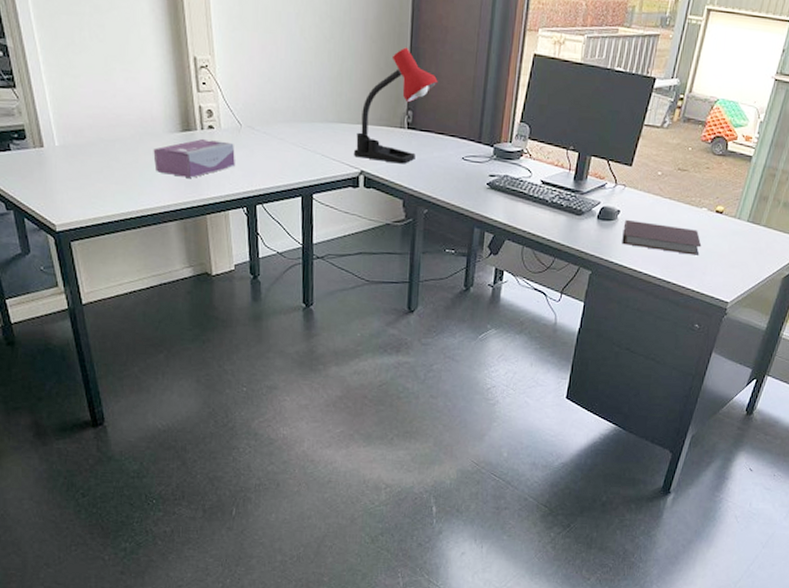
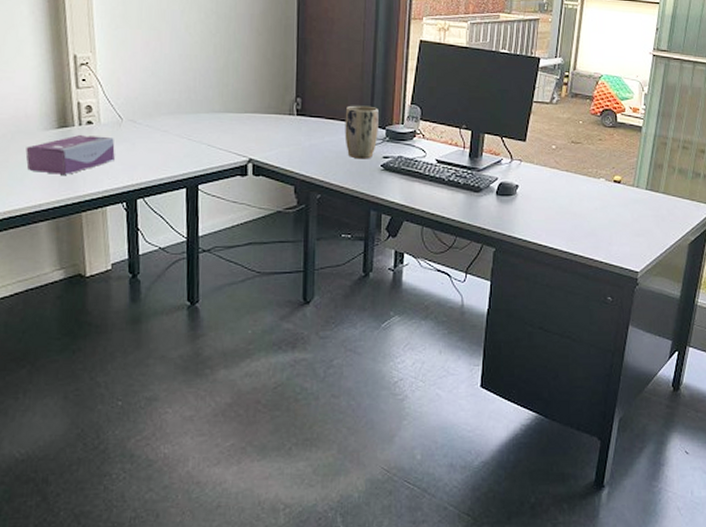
desk lamp: present [354,47,438,164] -> none [242,38,326,150]
plant pot: none [453,120,488,177] -> present [344,105,379,159]
notebook: present [622,219,702,256] -> none [523,193,604,226]

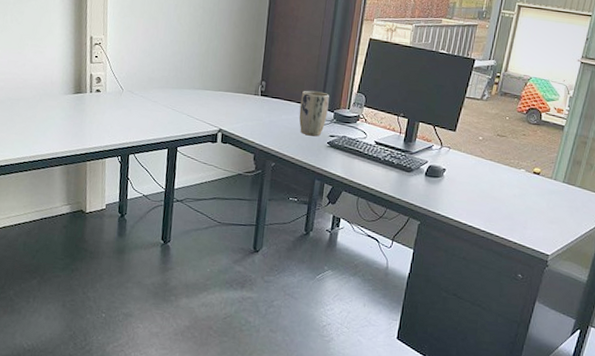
tissue box: present [25,135,115,175] -> none [49,100,116,131]

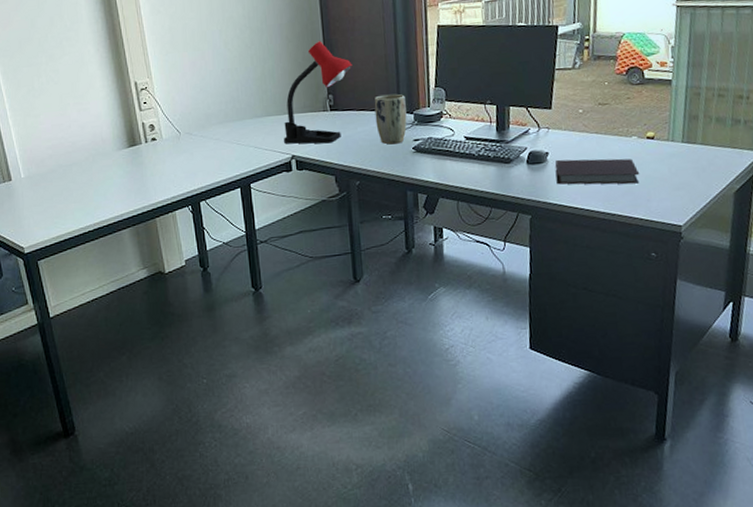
desk lamp: none [214,31,288,125] -> present [284,41,353,144]
notebook: none [448,176,522,211] -> present [555,158,640,185]

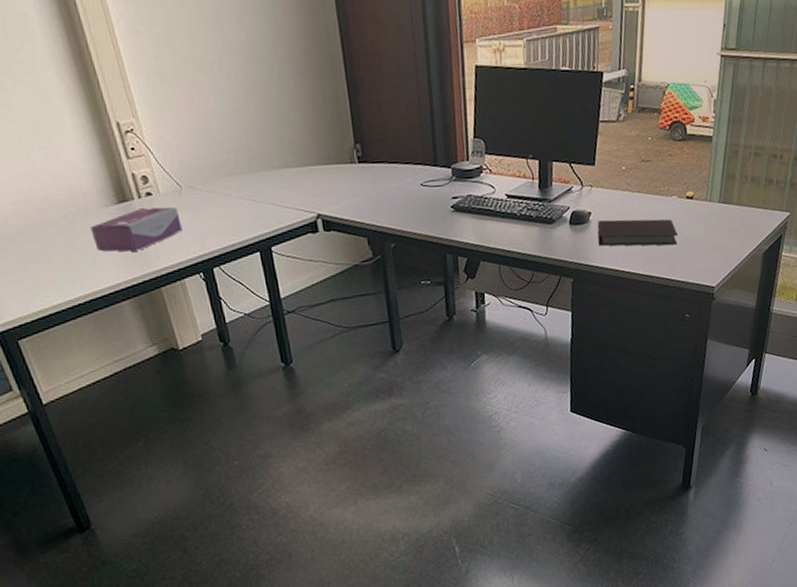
tissue box: none [105,150,178,187] -> present [90,207,182,252]
desk lamp: present [284,41,353,144] -> none [306,79,382,201]
plant pot: present [374,93,407,145] -> none [407,144,445,203]

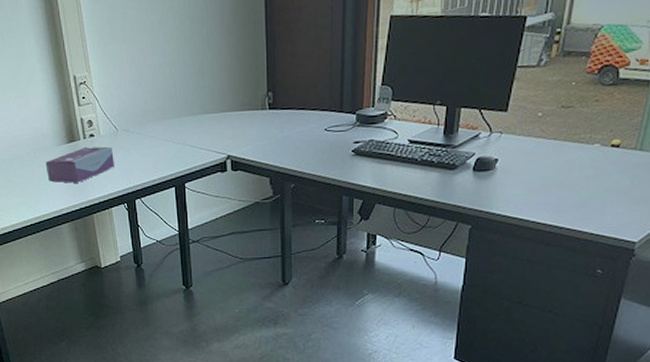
notebook: present [597,219,678,246] -> none [503,167,597,196]

